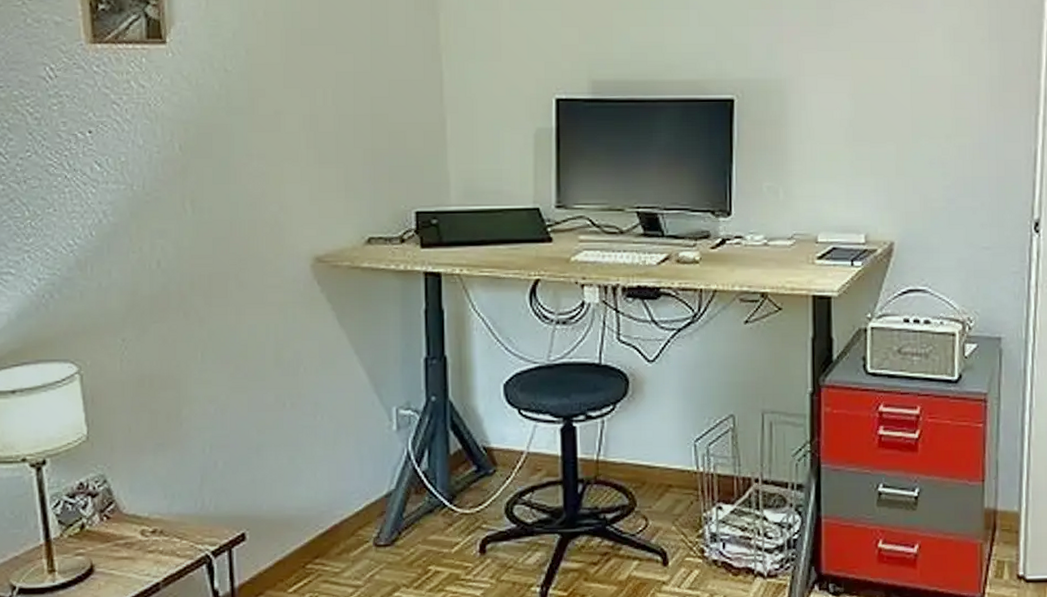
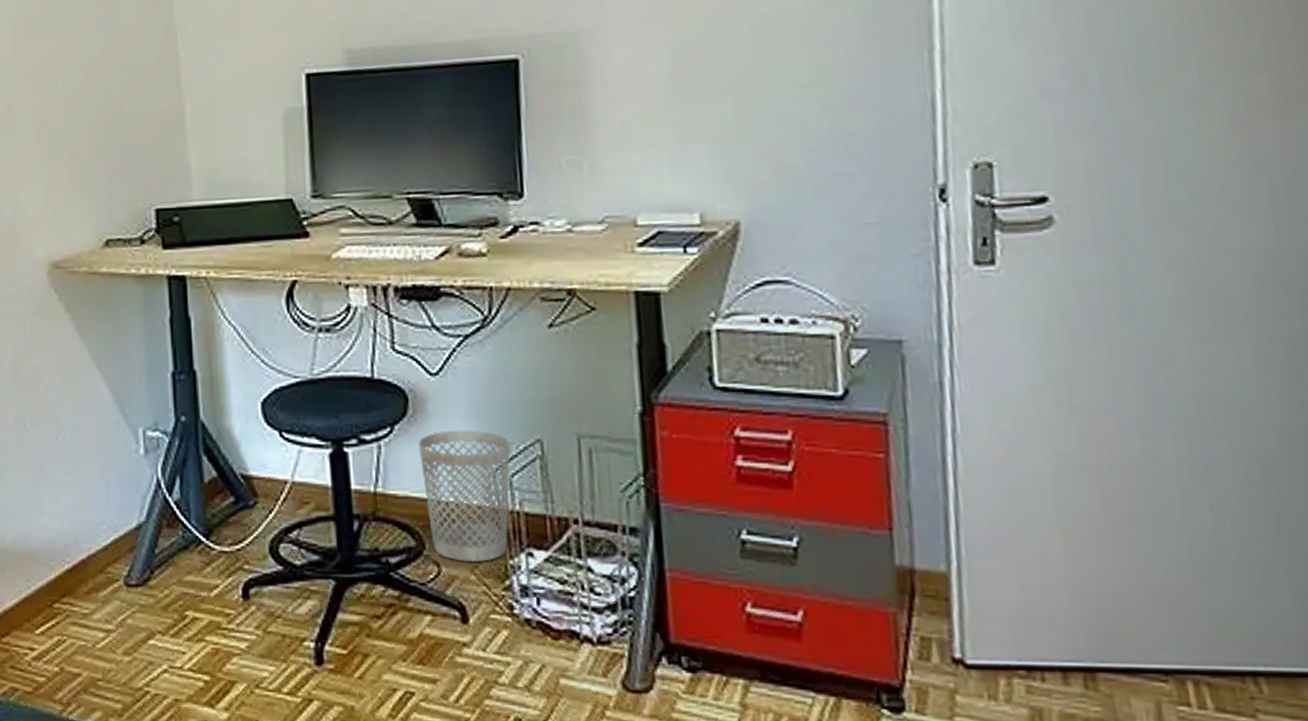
wastebasket: none [635,407,709,516] -> present [418,430,510,562]

